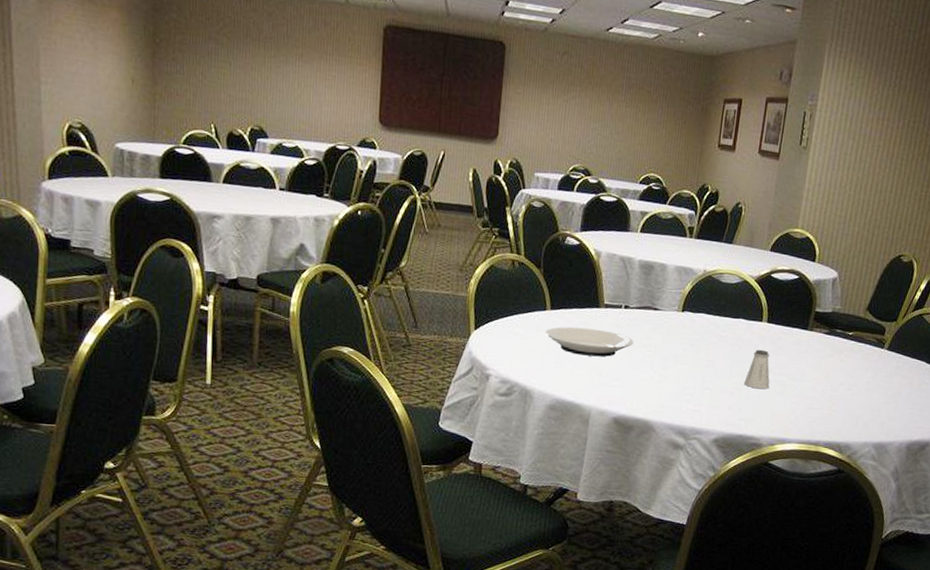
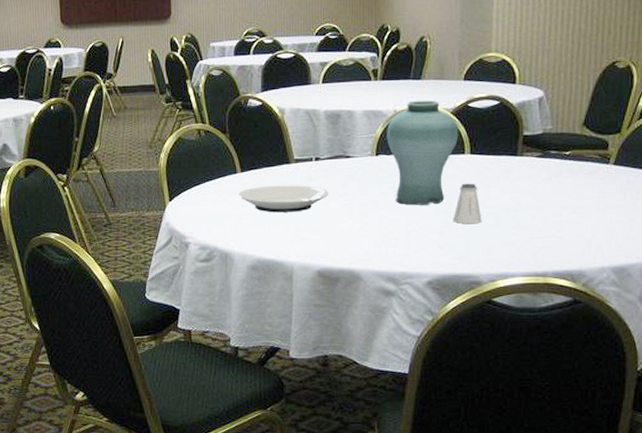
vase: none [694,263,760,366] -> present [387,100,459,205]

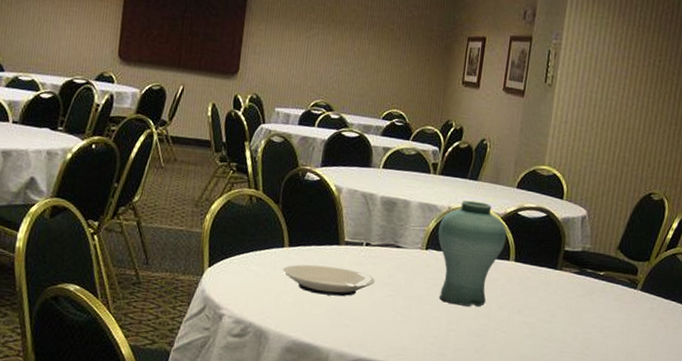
saltshaker: present [453,183,482,224] -> none [491,289,518,331]

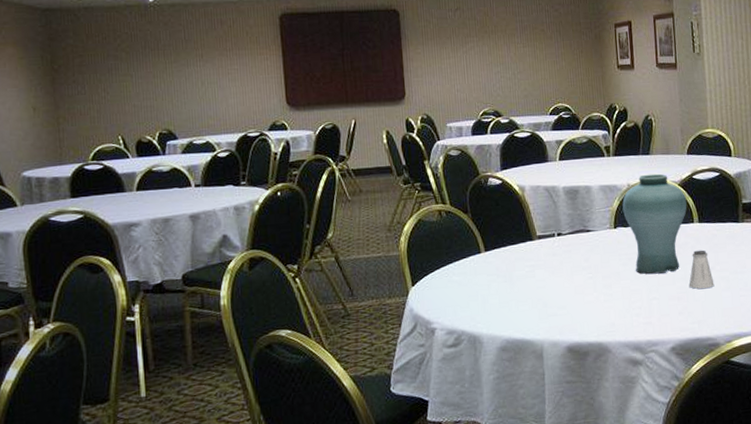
plate: present [282,264,375,296] -> none [483,261,573,291]
saltshaker: none [491,289,518,331] -> present [689,250,715,289]

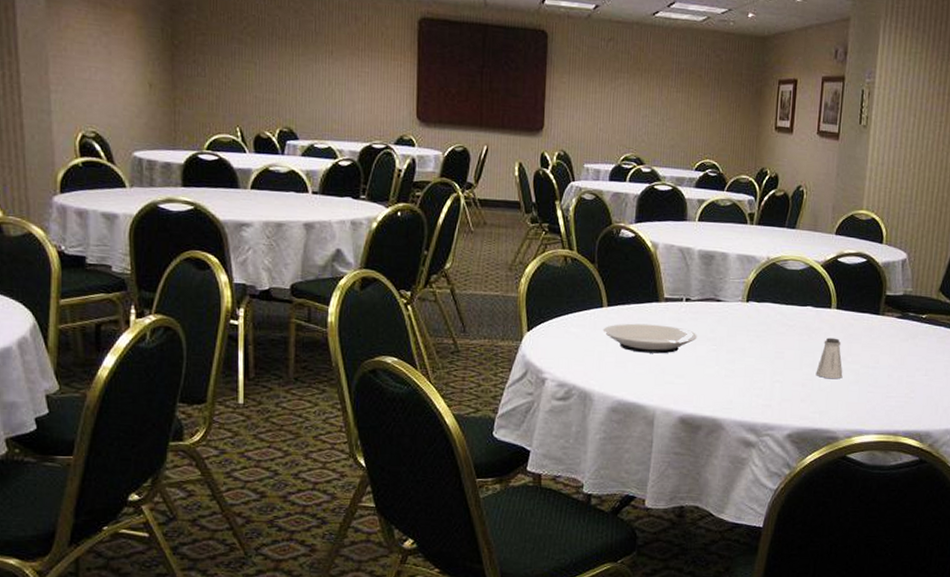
plate: none [483,261,573,291] -> present [602,323,697,354]
vase: present [622,174,687,275] -> none [758,249,828,357]

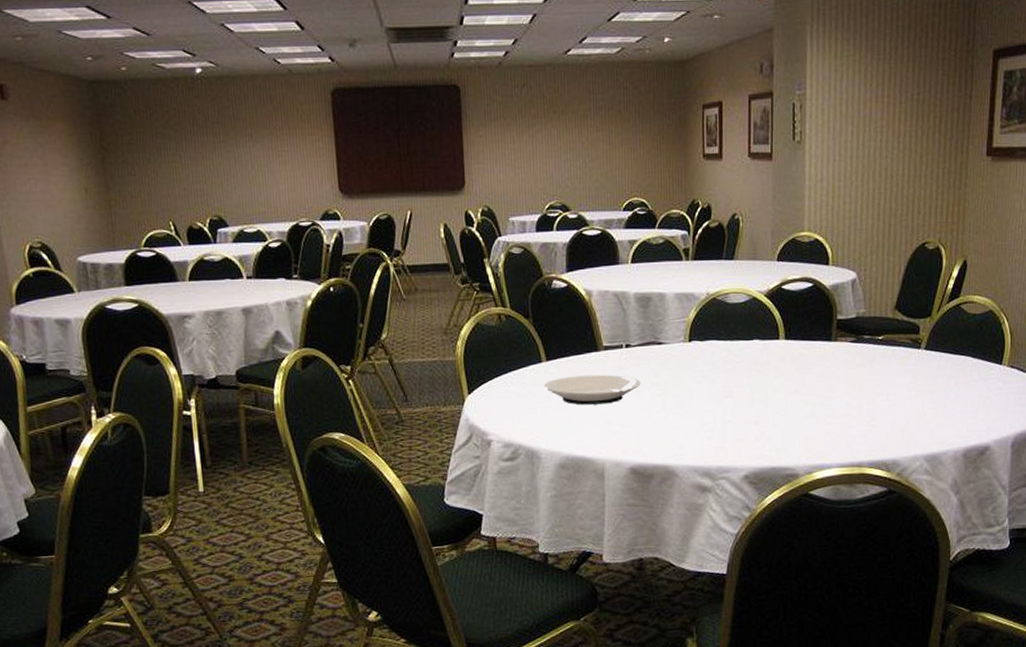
saltshaker: present [816,337,843,379] -> none [768,370,798,414]

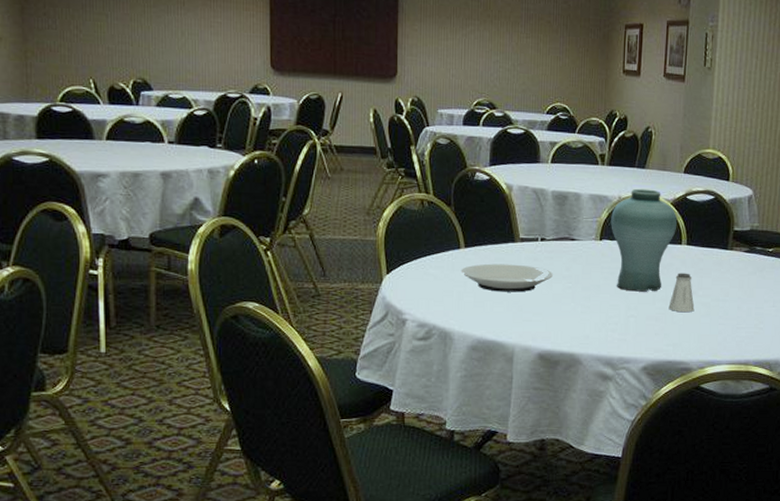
vase: none [699,282,773,395] -> present [611,188,678,292]
saltshaker: none [768,370,798,414] -> present [668,273,695,313]

